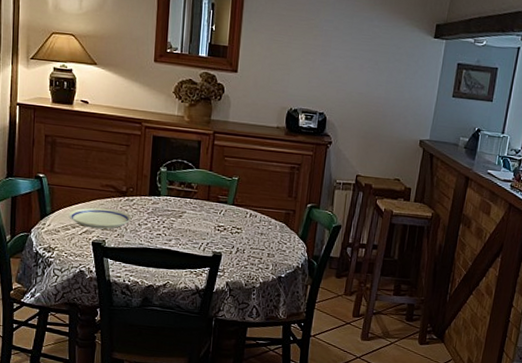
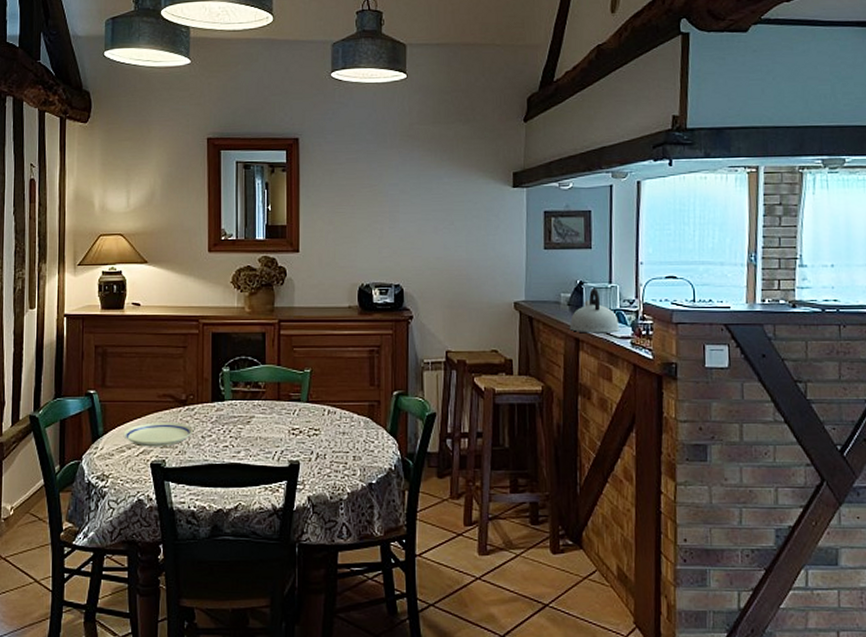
kettle: none [462,135,504,176] -> present [569,287,621,333]

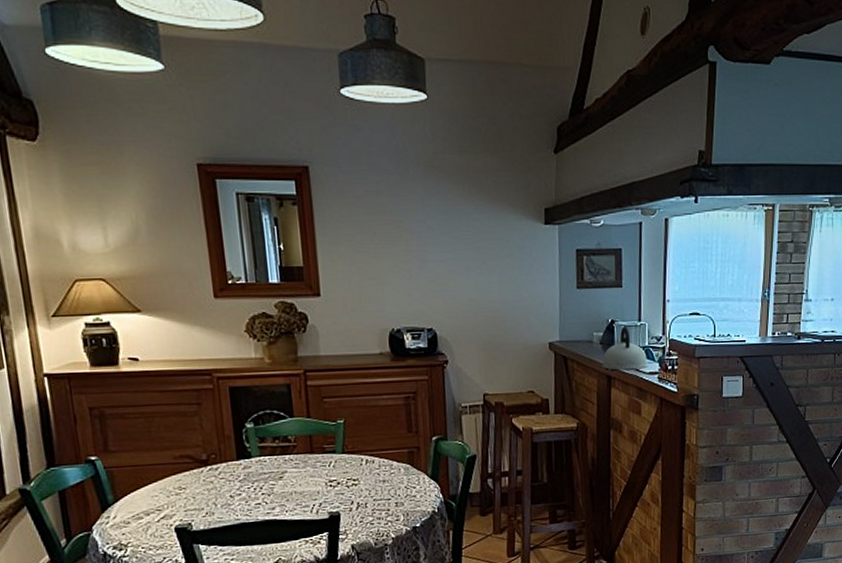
plate: present [123,422,193,447] -> none [138,484,219,512]

